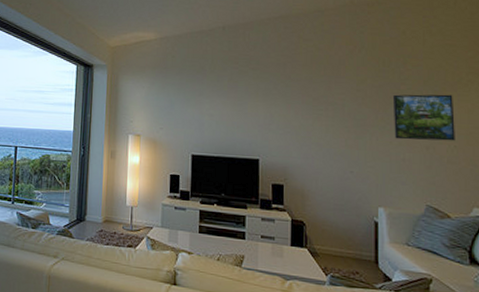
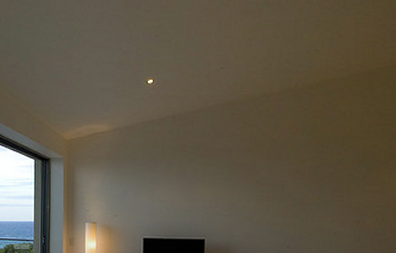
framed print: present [392,94,455,141] -> none [328,172,385,216]

